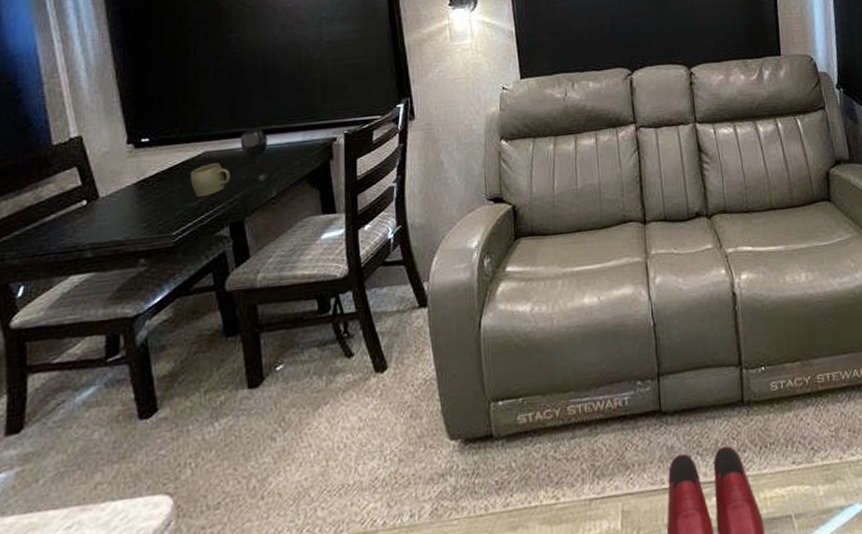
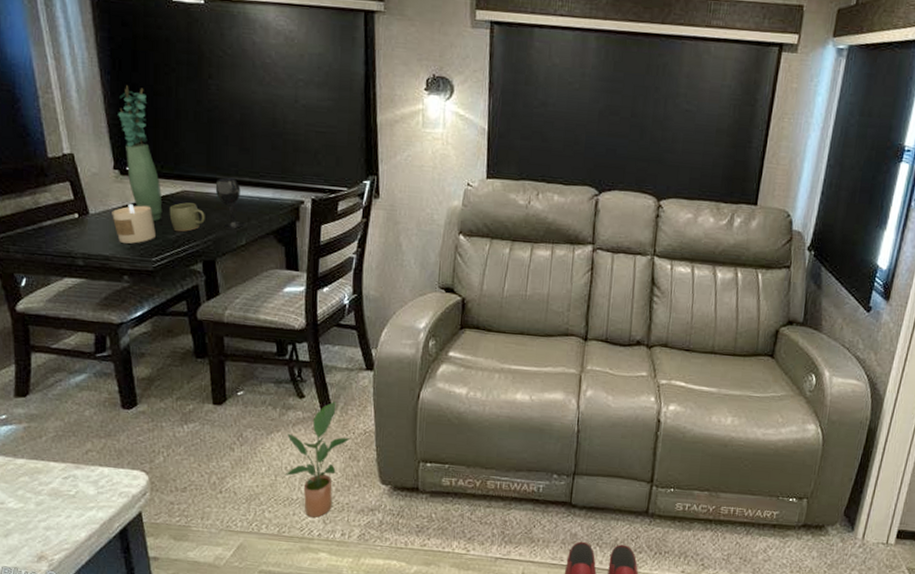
candle: none [125,175,177,224] -> present [112,204,157,244]
vase: none [131,54,183,192] -> present [118,85,163,222]
potted plant: none [337,352,409,503] -> present [285,401,350,518]

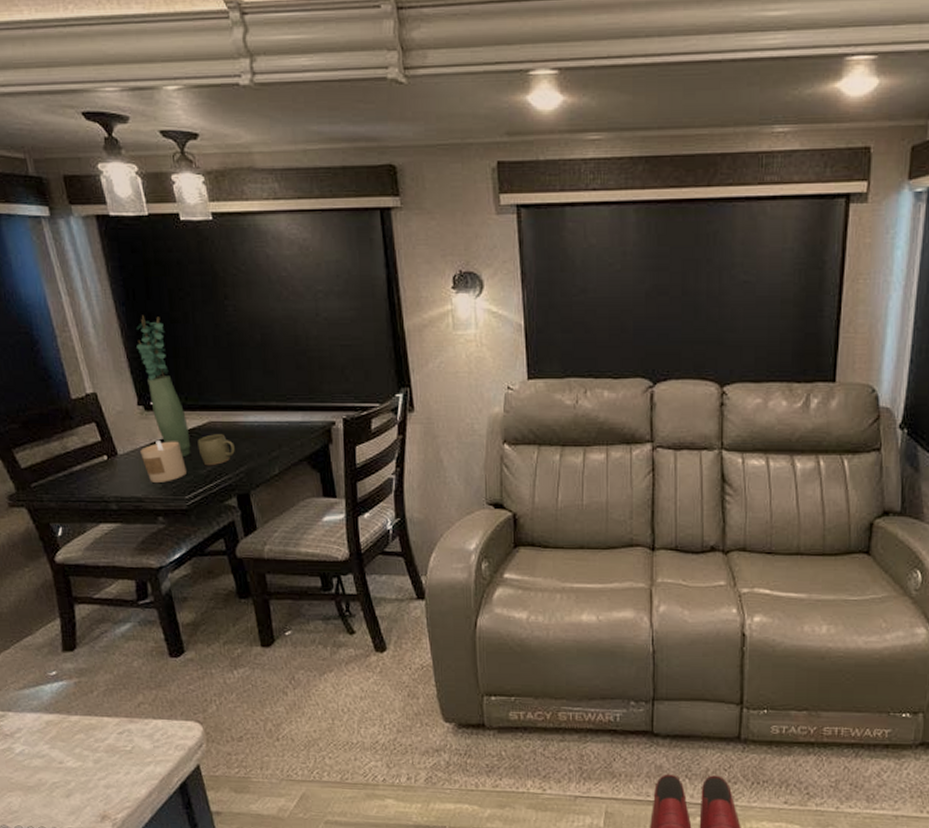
wine glass: present [215,177,245,229] -> none [242,403,276,458]
potted plant: present [285,401,350,518] -> none [341,635,407,762]

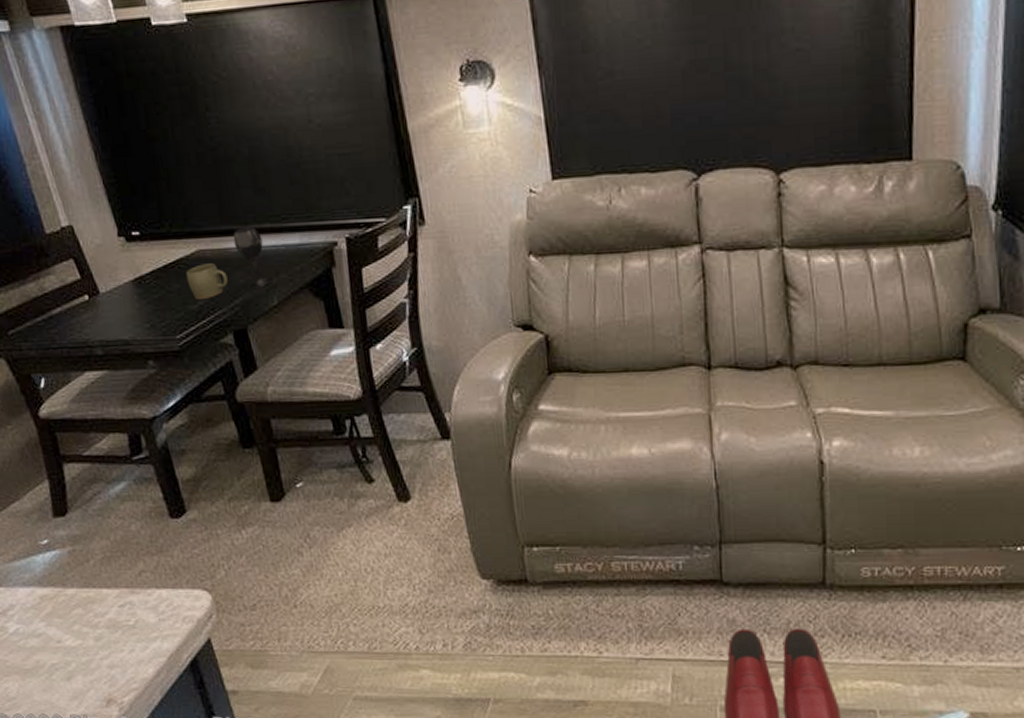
vase: present [136,315,191,458] -> none [111,135,179,293]
candle: present [140,441,188,484] -> none [124,274,177,324]
wine glass: none [242,403,276,458] -> present [233,226,274,289]

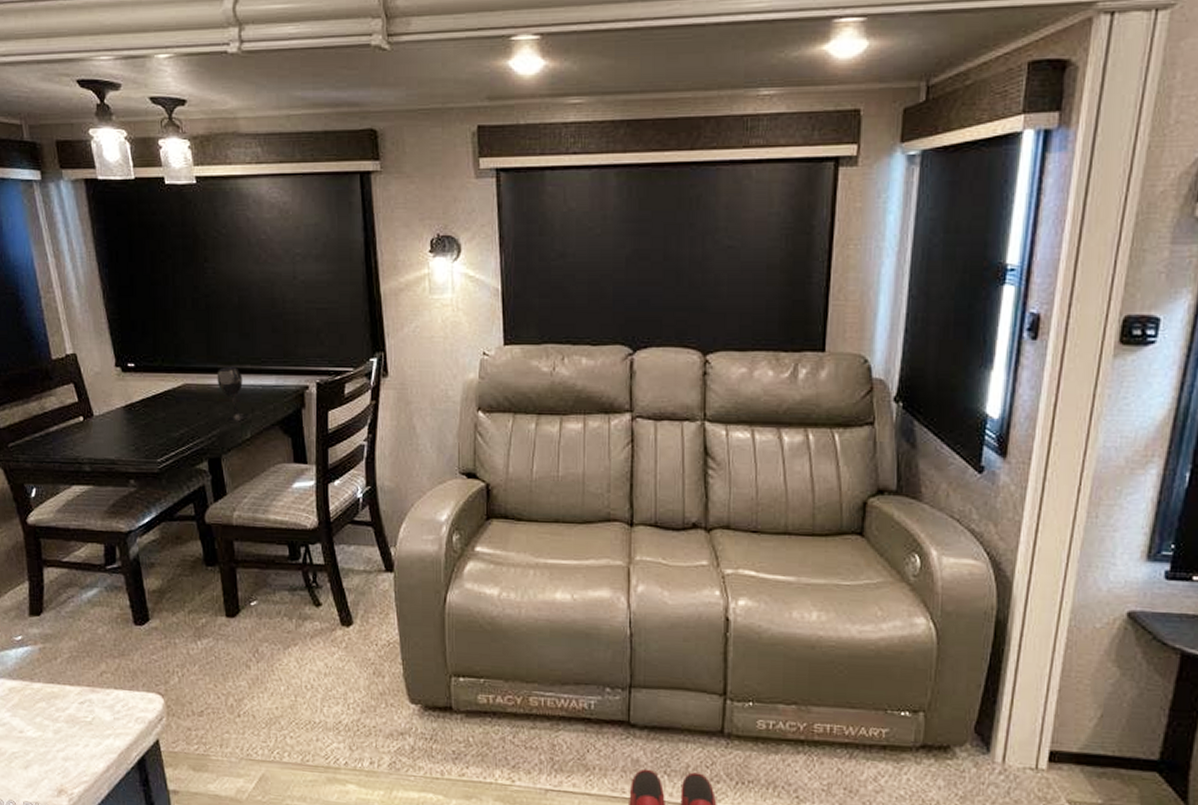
mug: present [186,263,228,301] -> none [172,397,208,429]

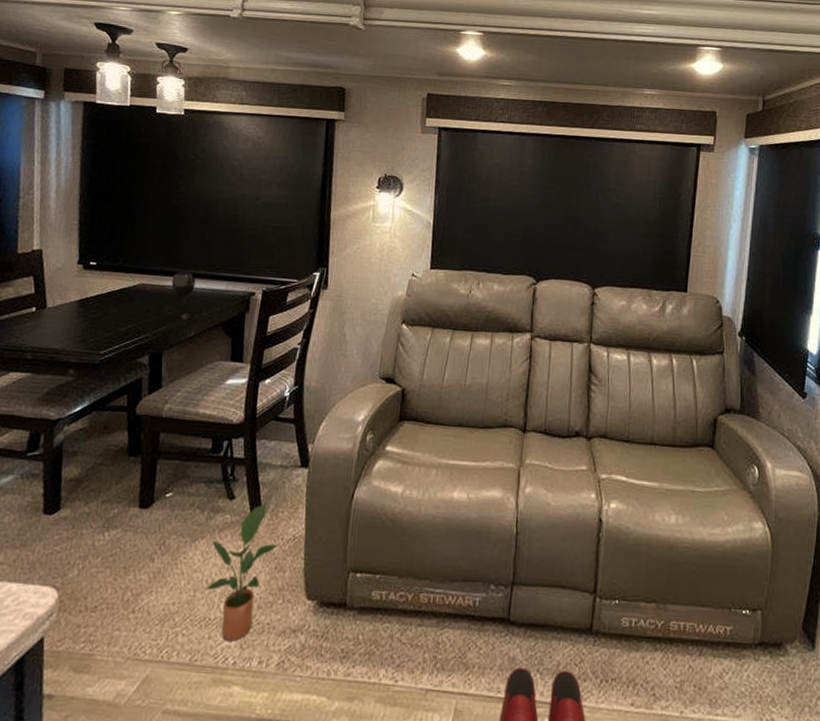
potted plant: none [305,609,373,743] -> present [204,503,278,641]

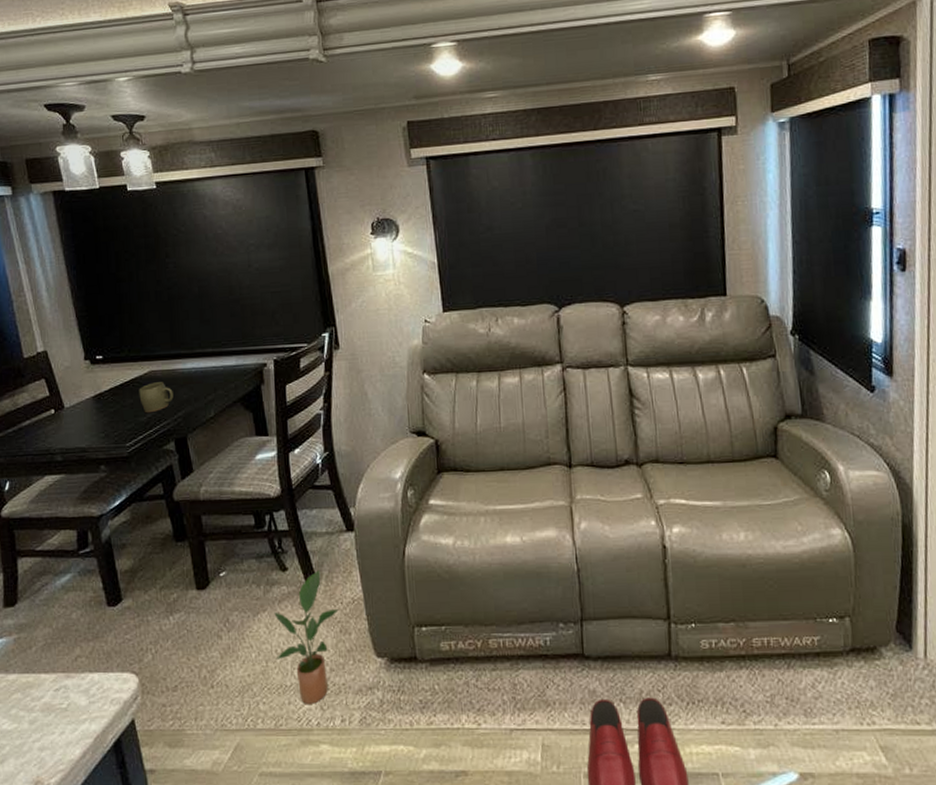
mug: none [123,295,159,325] -> present [139,382,174,413]
wine glass: present [171,270,196,321] -> none [180,350,212,403]

